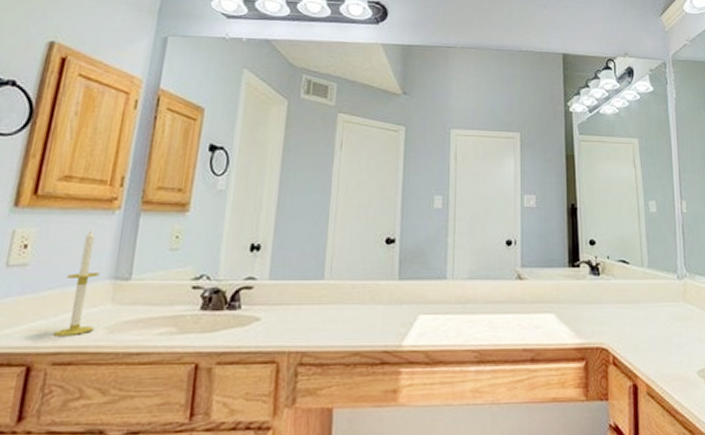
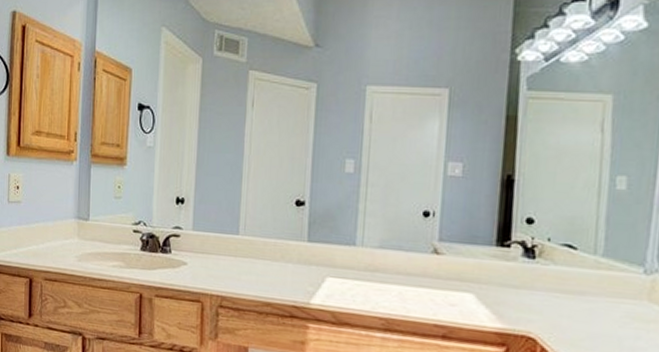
candle: present [54,230,101,337] -> none [43,177,68,260]

